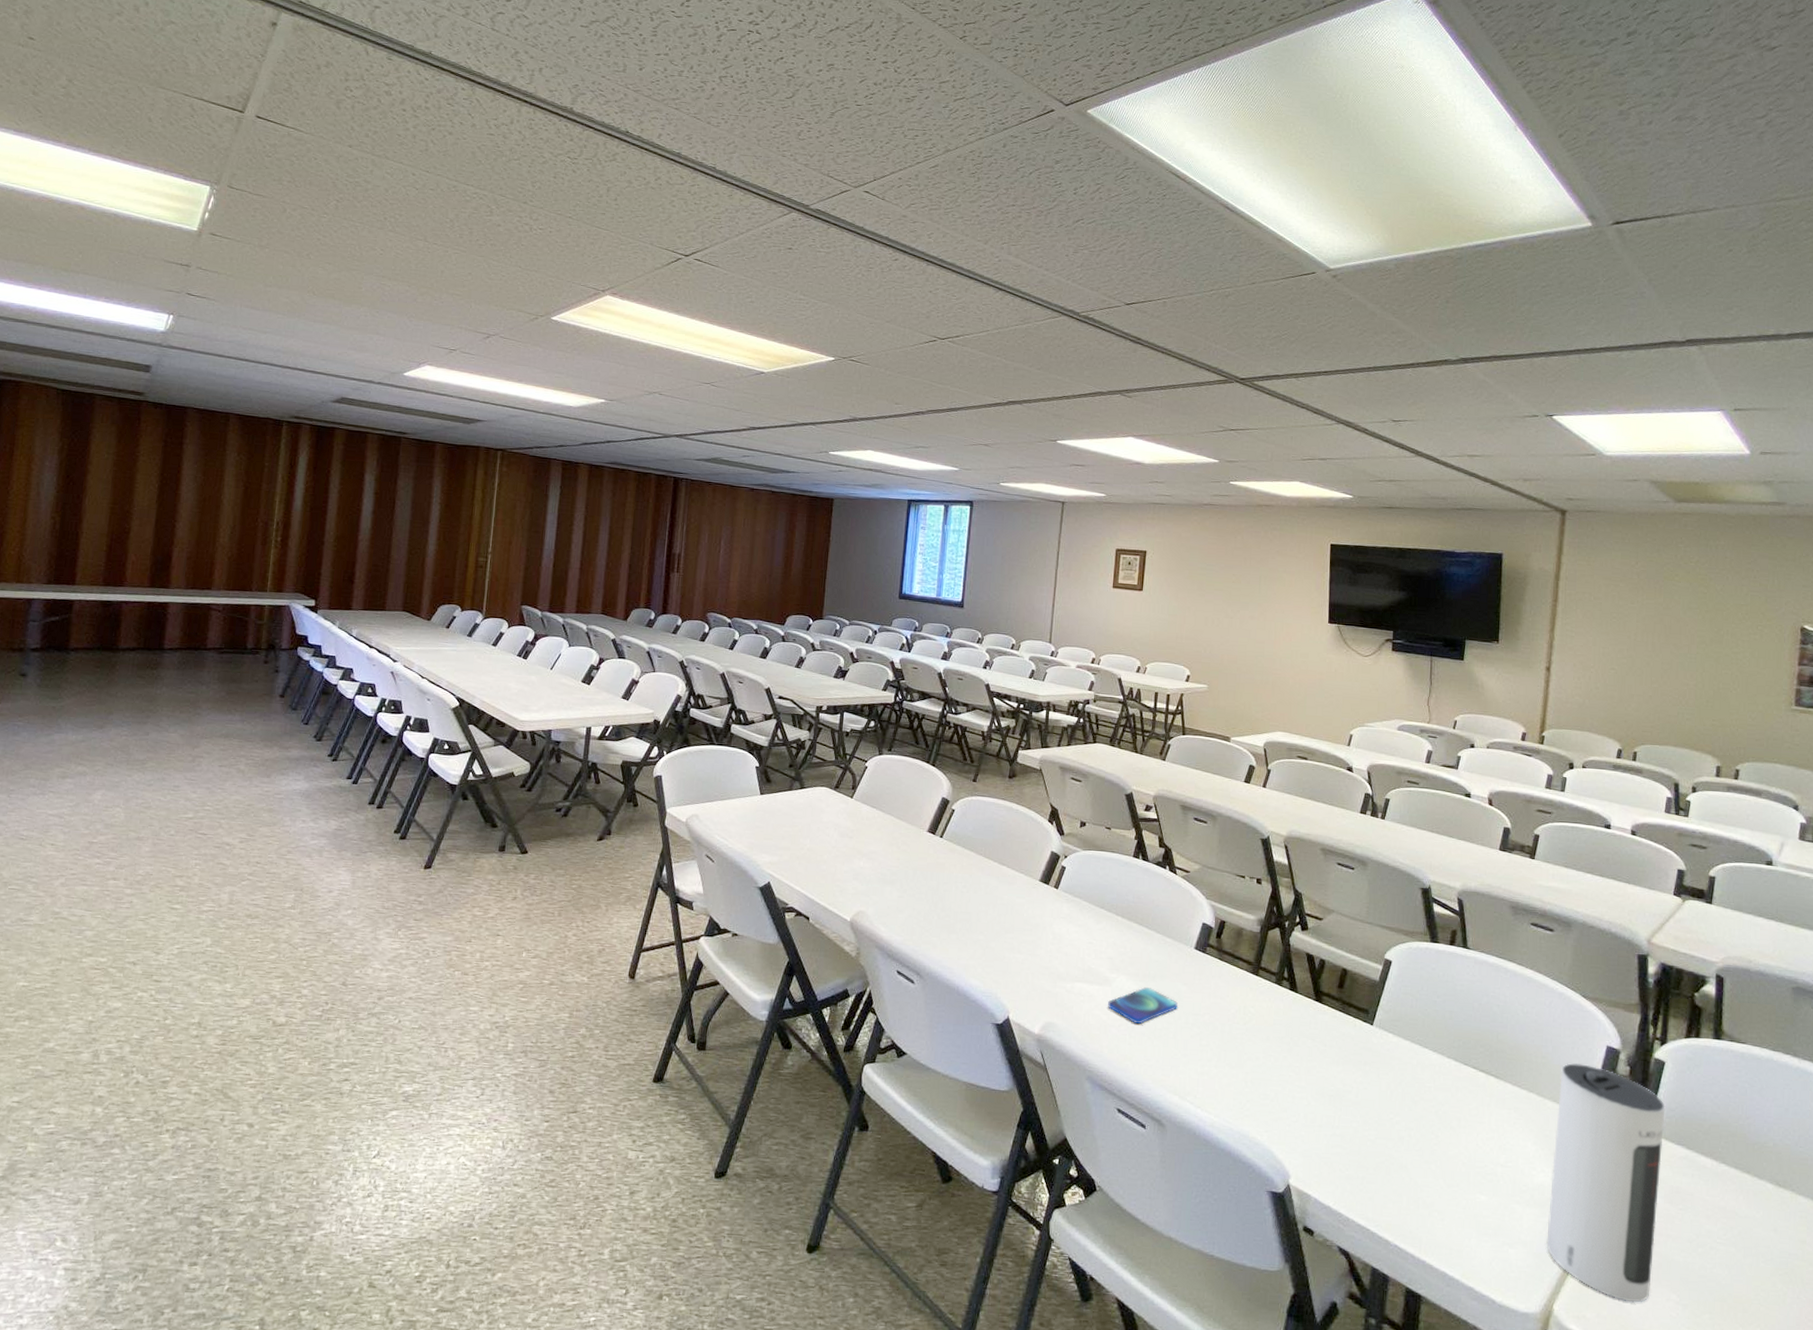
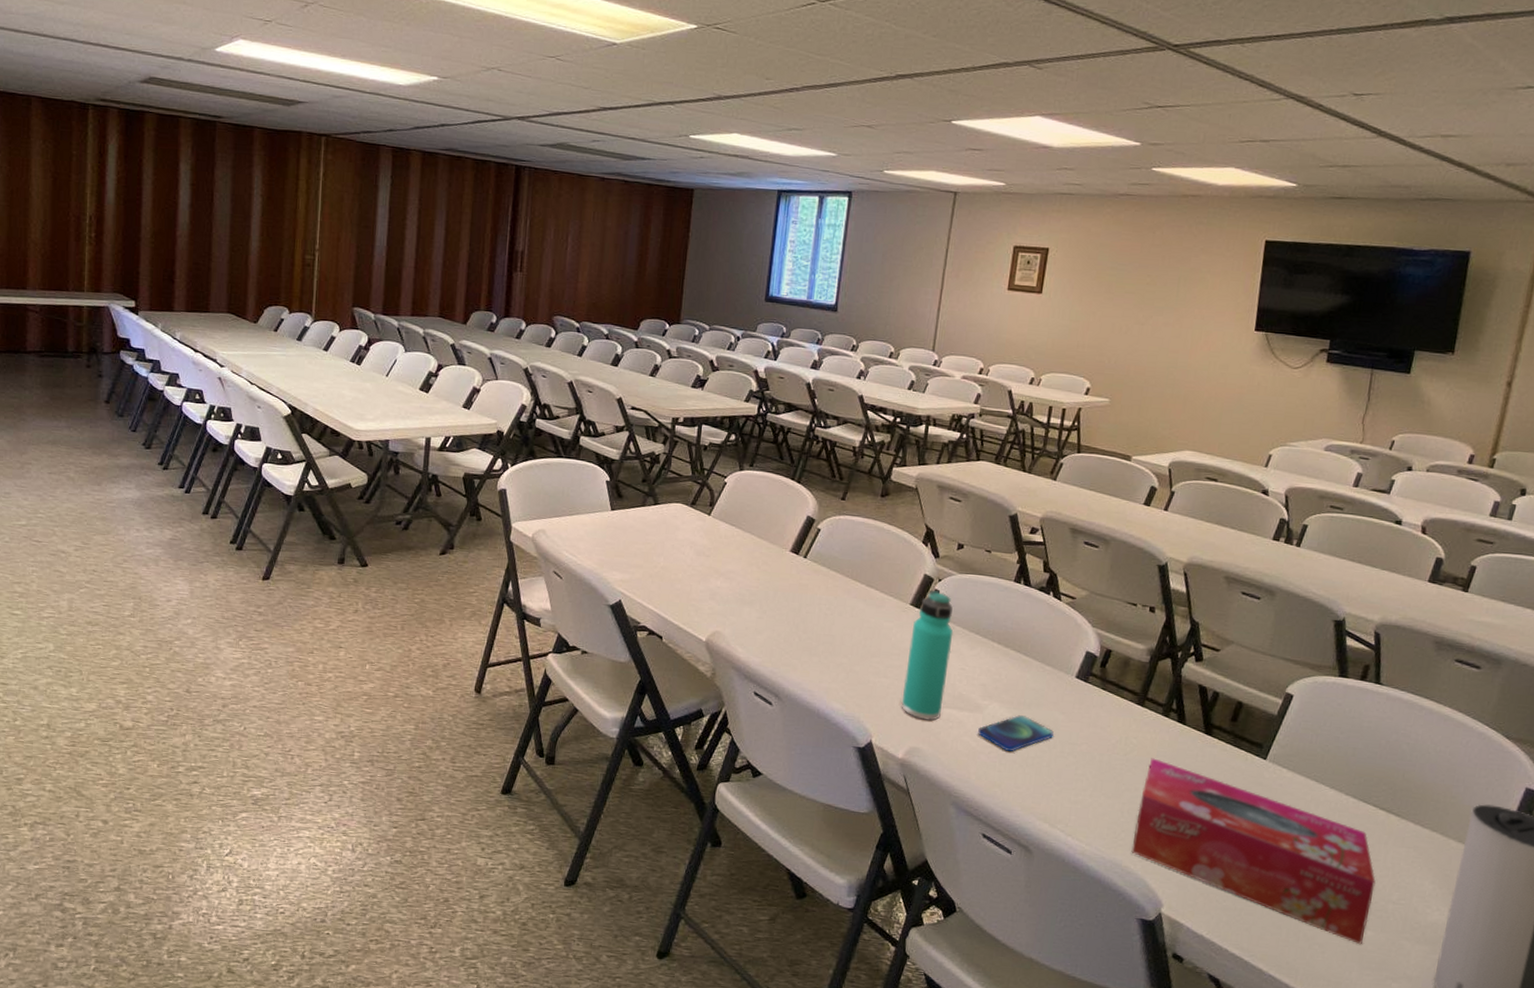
thermos bottle: none [1035,866,1081,995] -> present [901,589,954,721]
tissue box: none [1257,1026,1483,1210] -> present [1131,758,1376,945]

